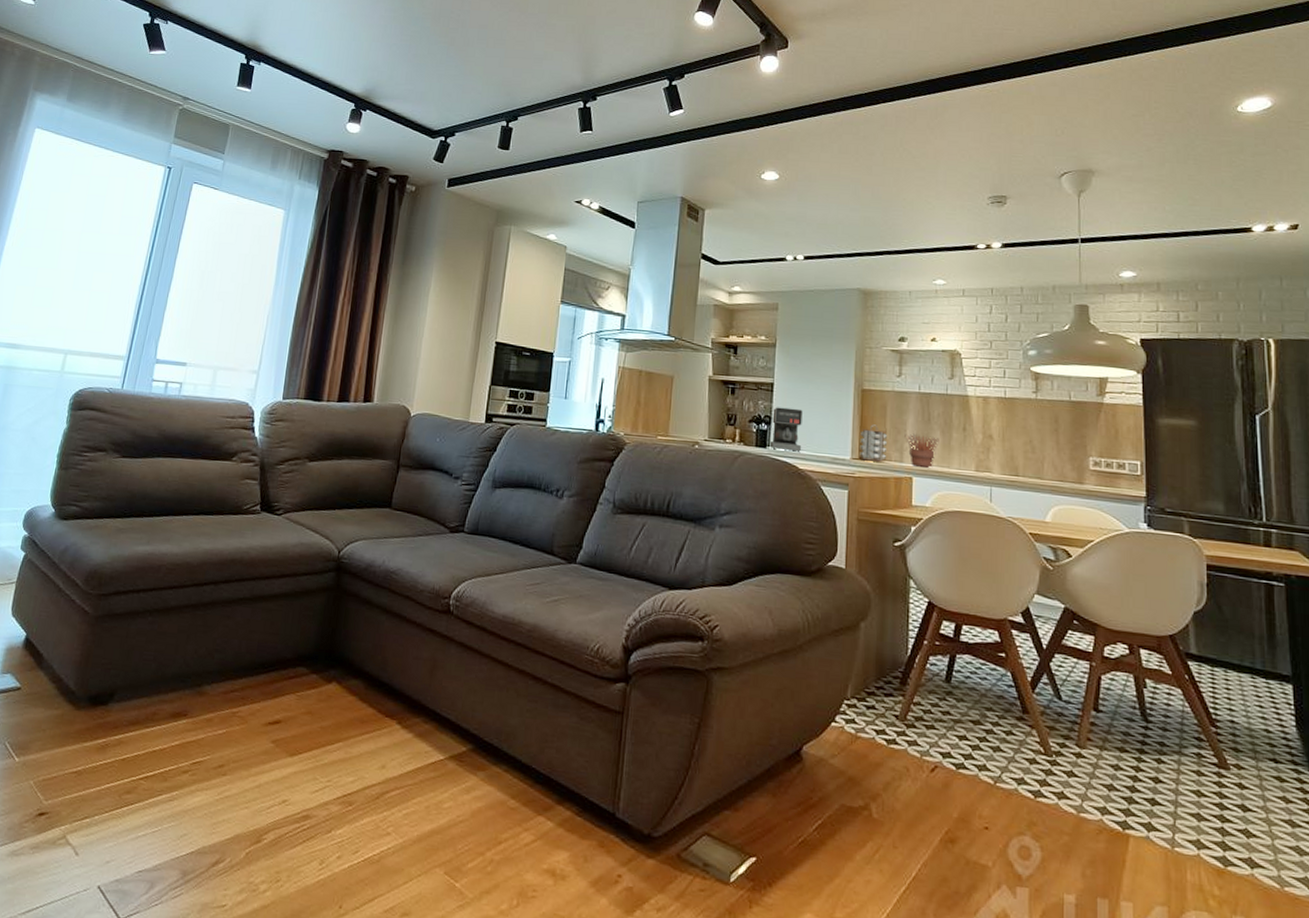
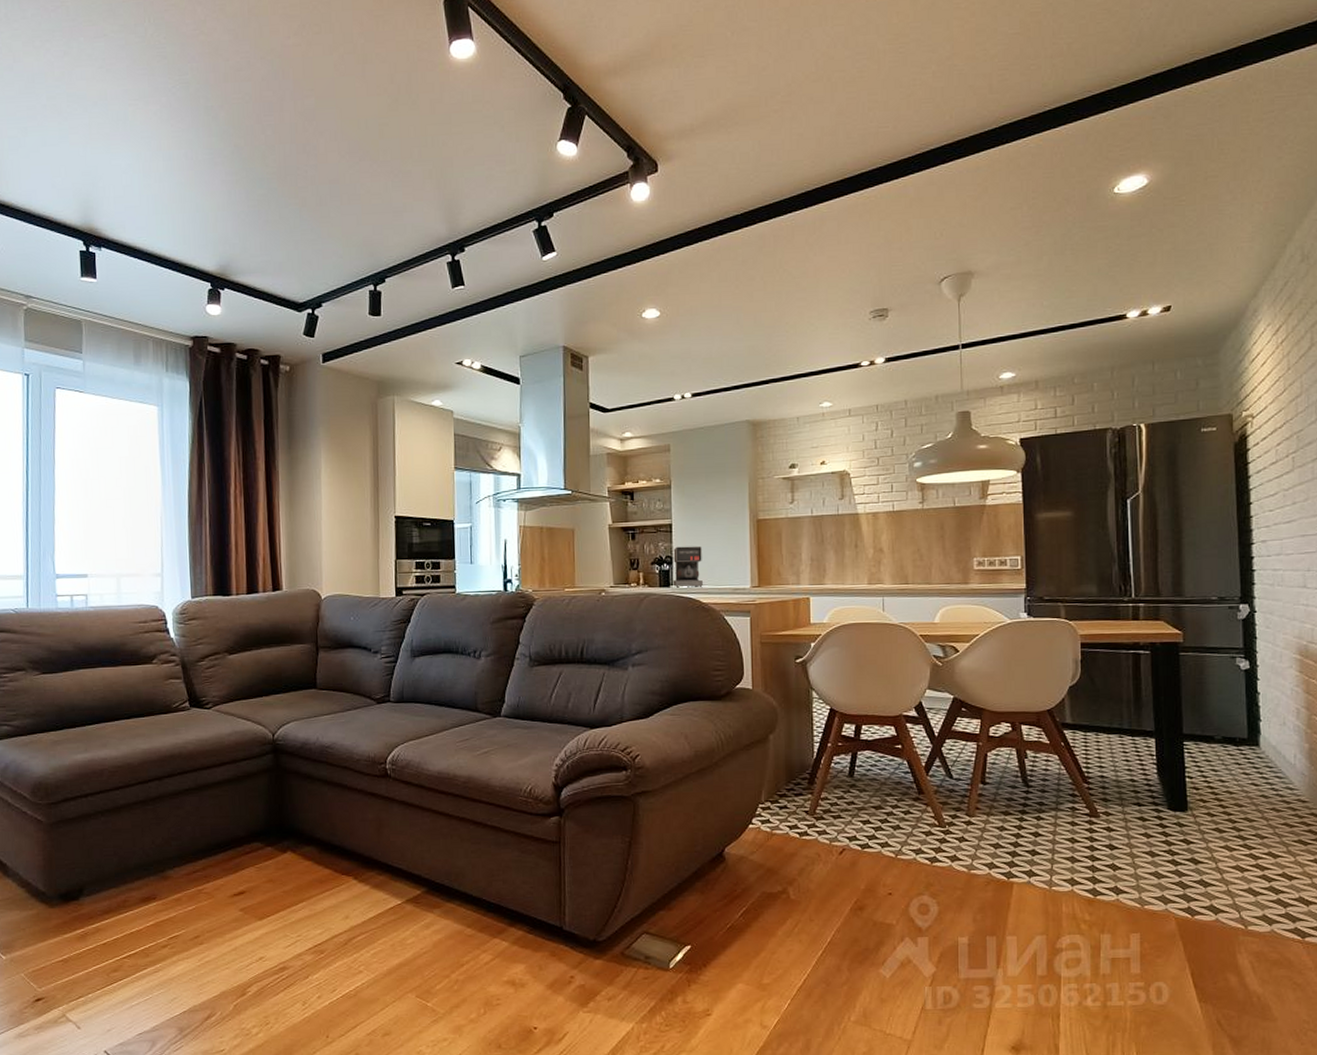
spice rack: present [859,424,888,463] -> none [758,552,784,588]
potted plant: present [905,435,939,469] -> none [800,556,833,588]

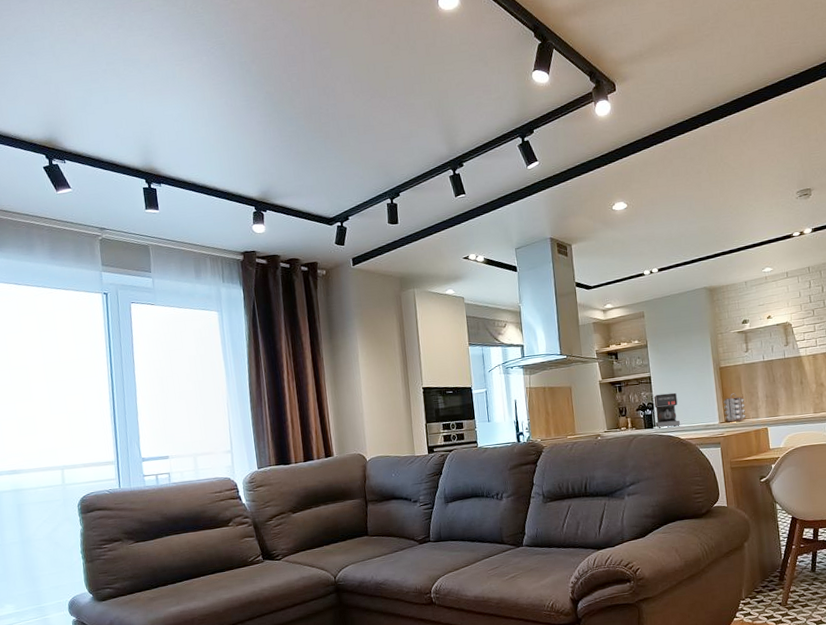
spice rack: none [758,552,784,588] -> present [723,393,746,422]

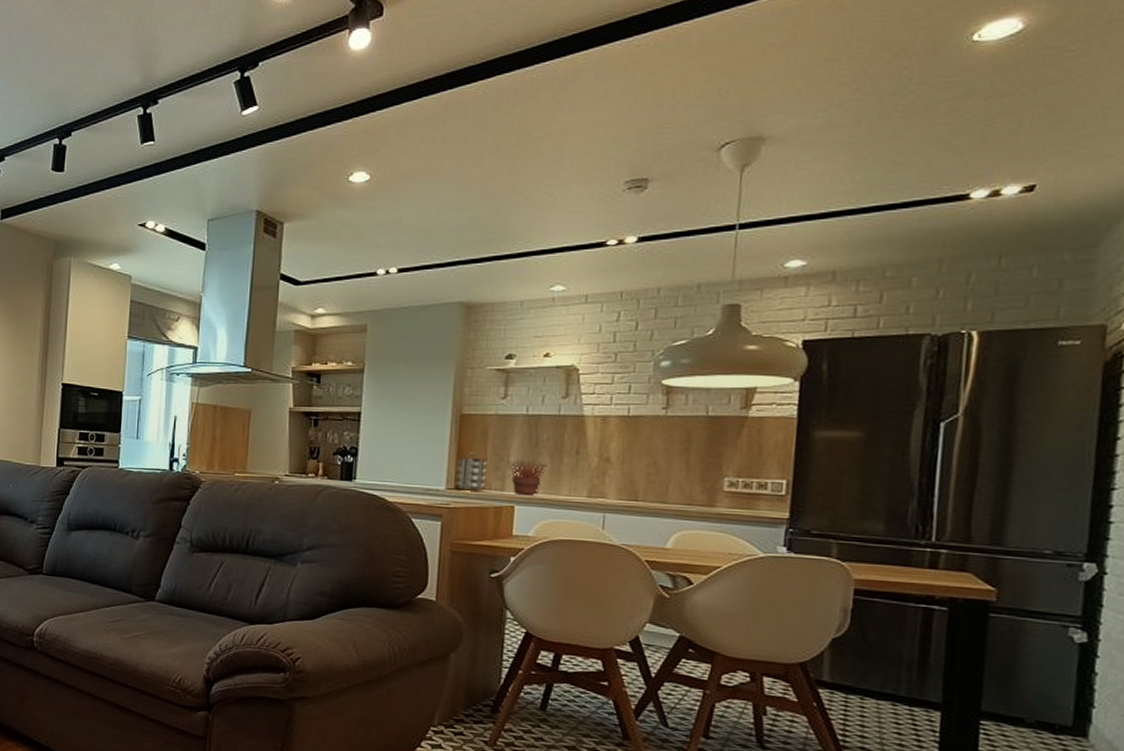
coffee maker: present [653,392,680,428] -> none [356,437,393,485]
potted plant: none [757,393,784,420] -> present [507,461,547,497]

